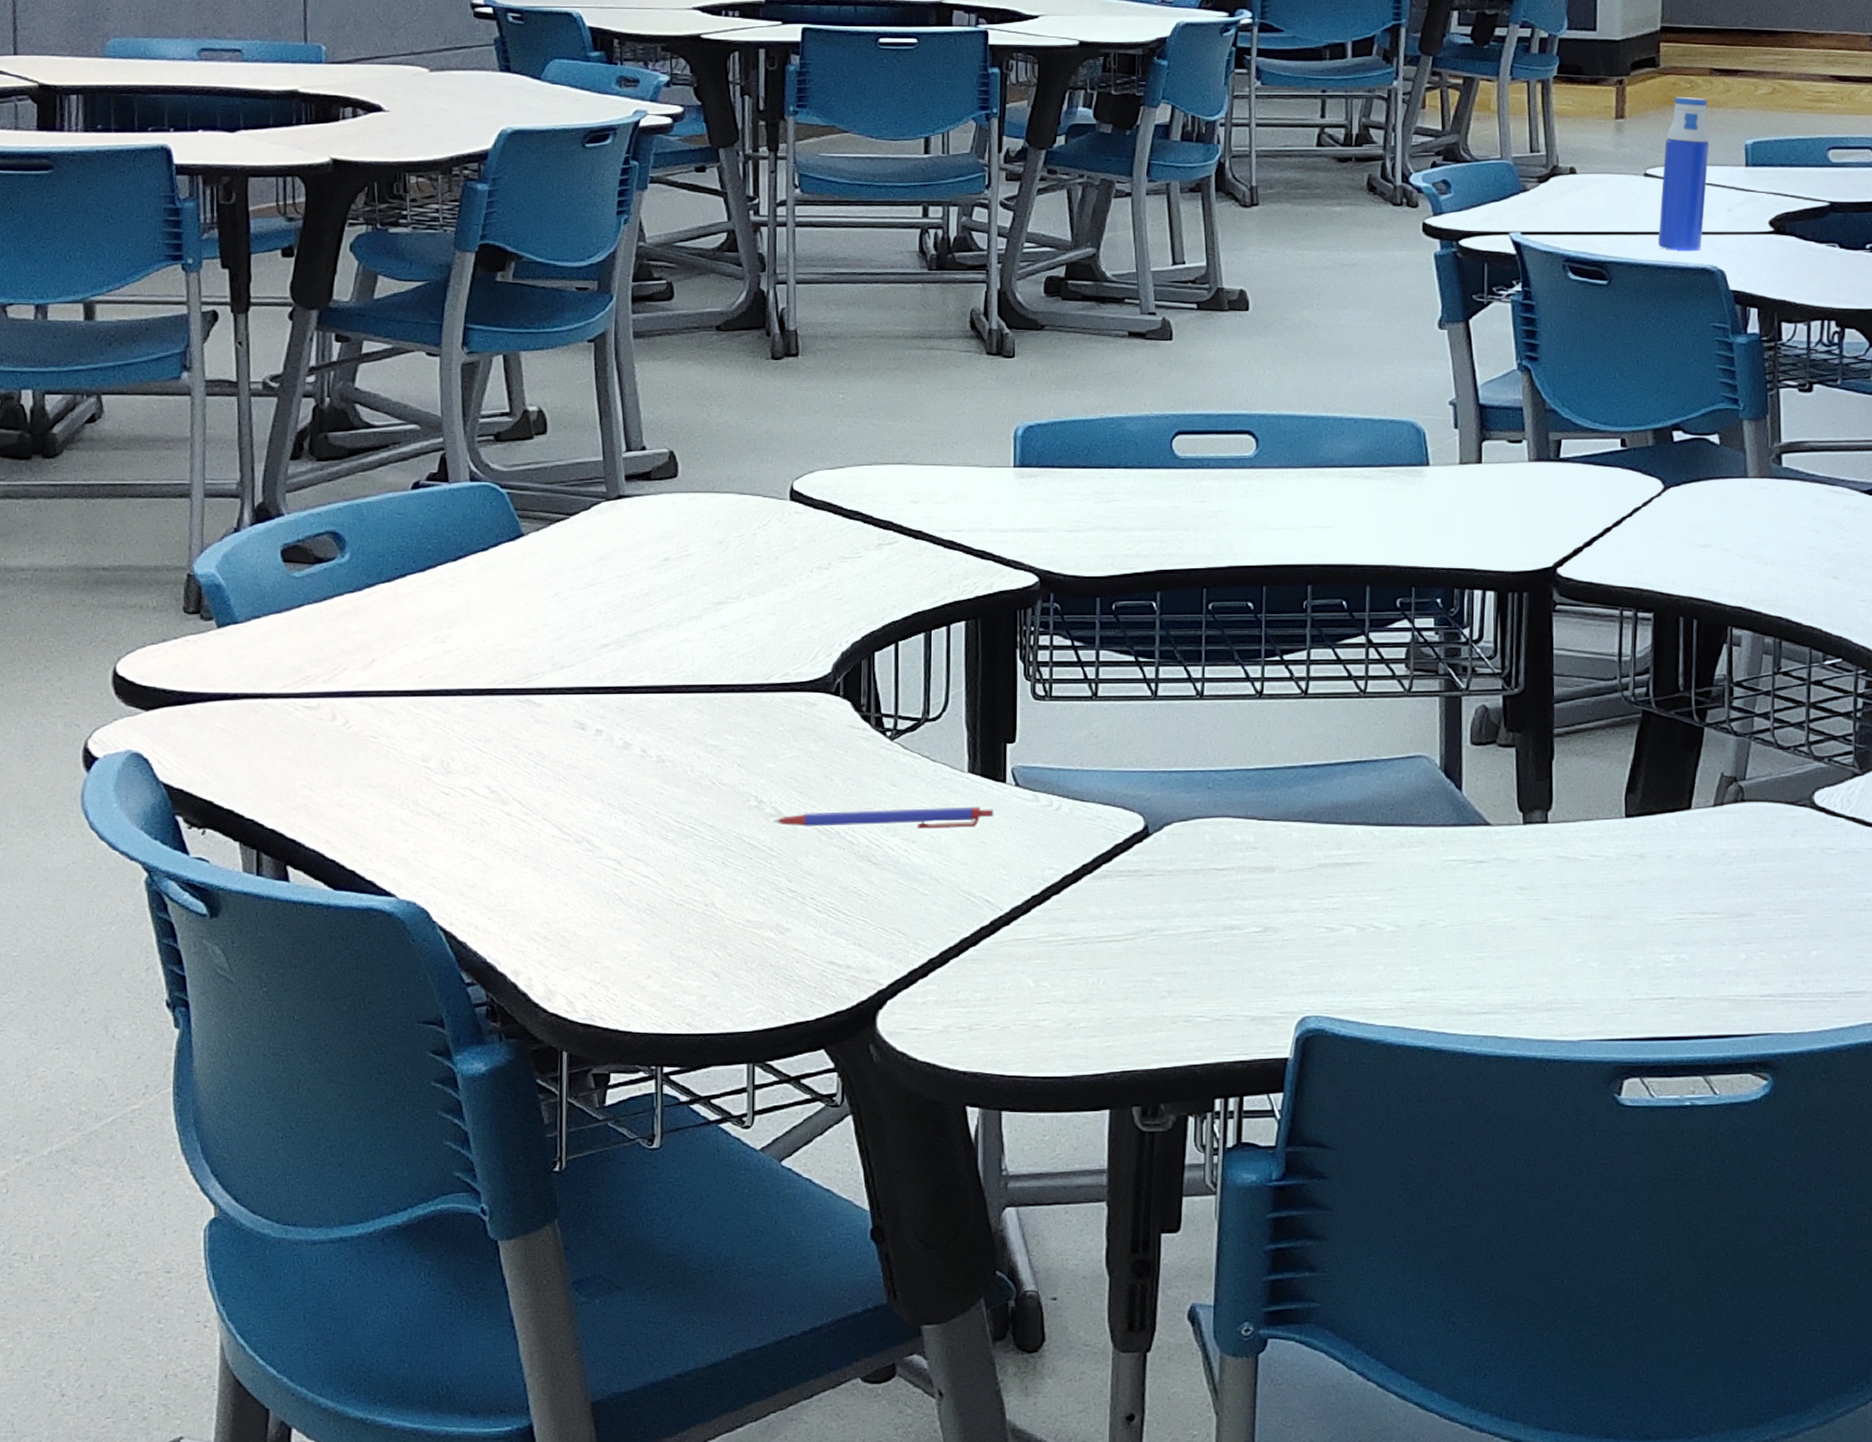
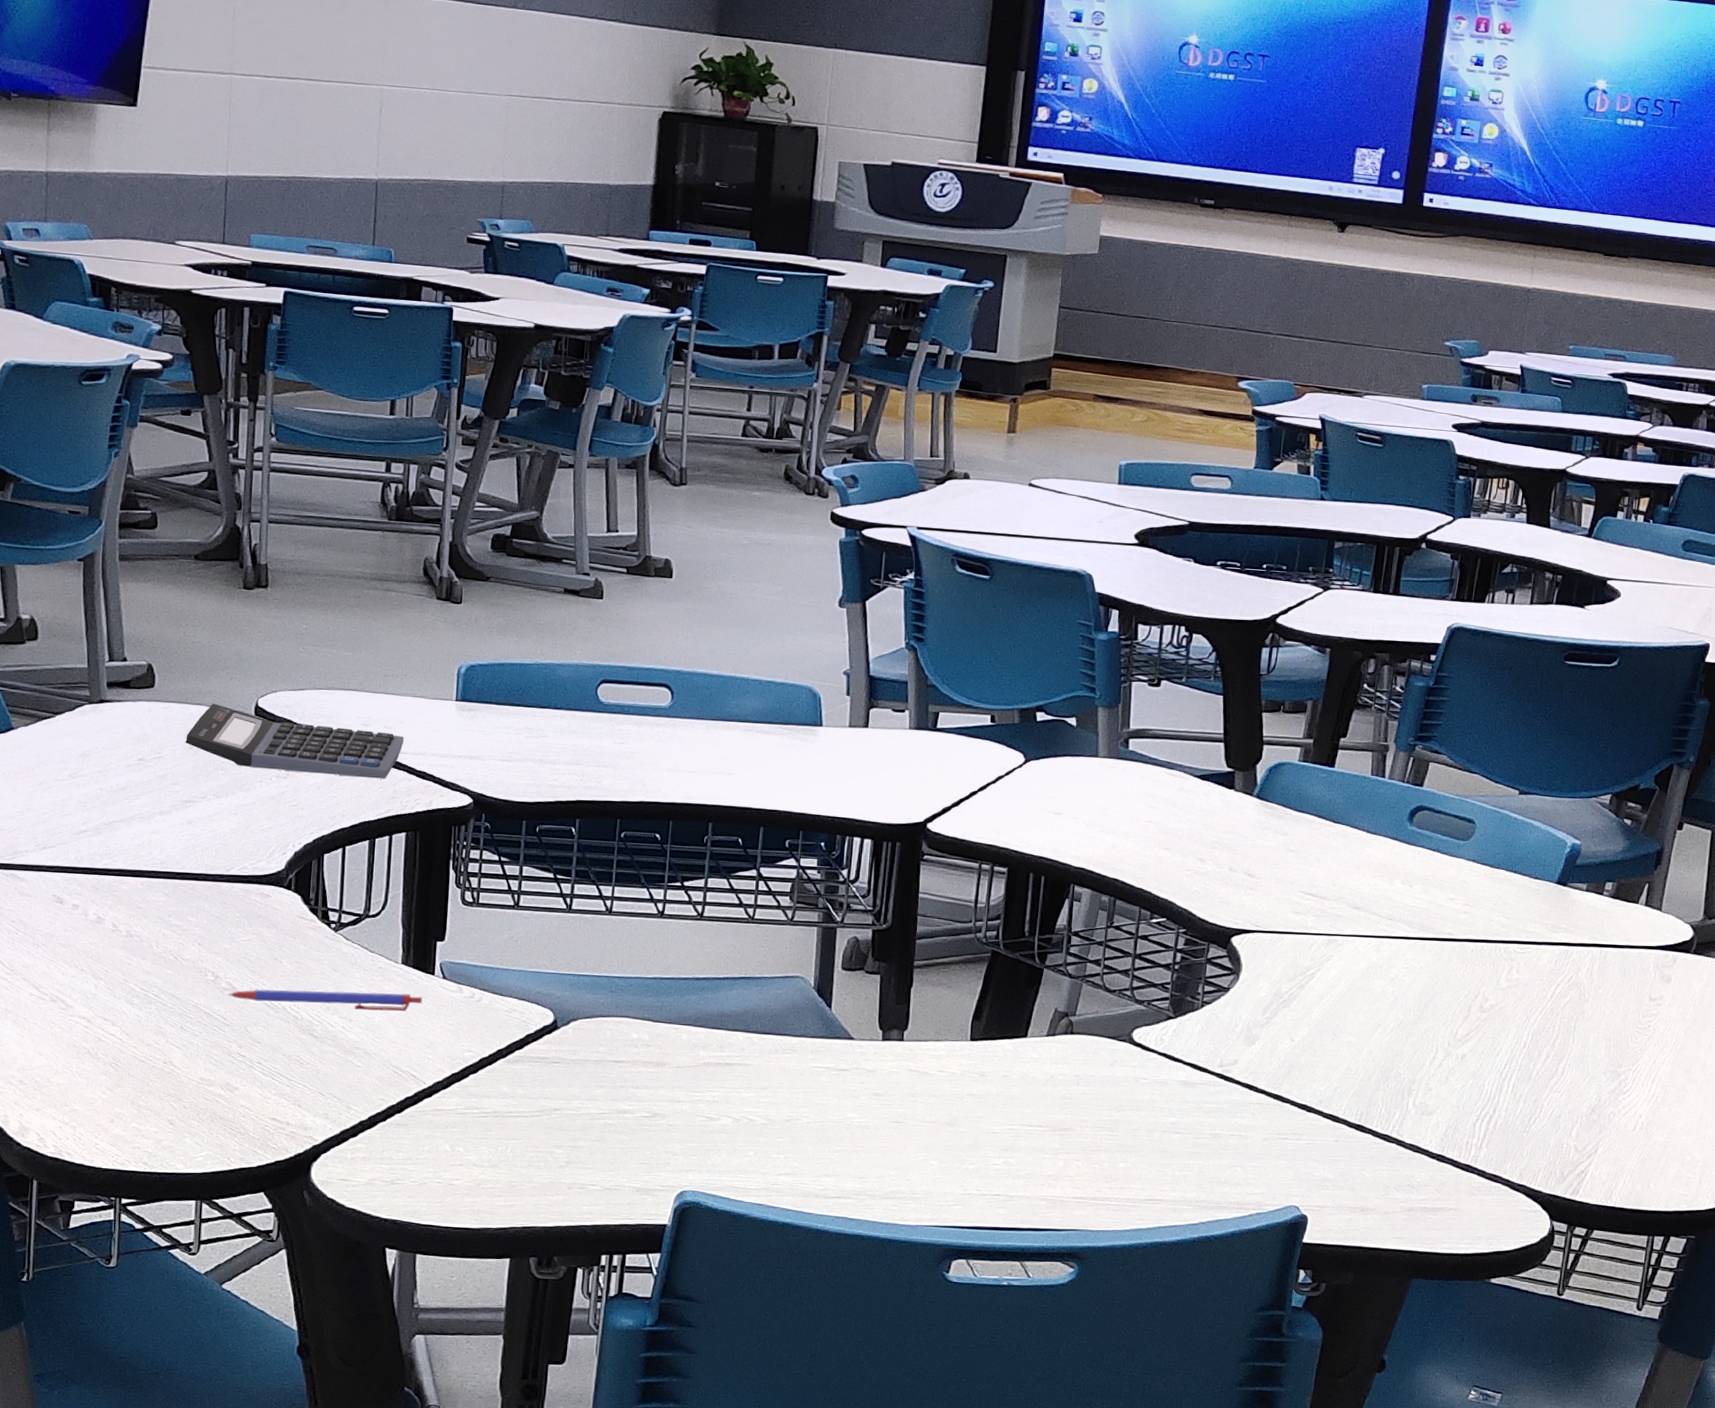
calculator: none [715,490,958,562] -> present [185,703,404,779]
water bottle: present [1657,96,1710,251] -> none [1036,417,1090,556]

